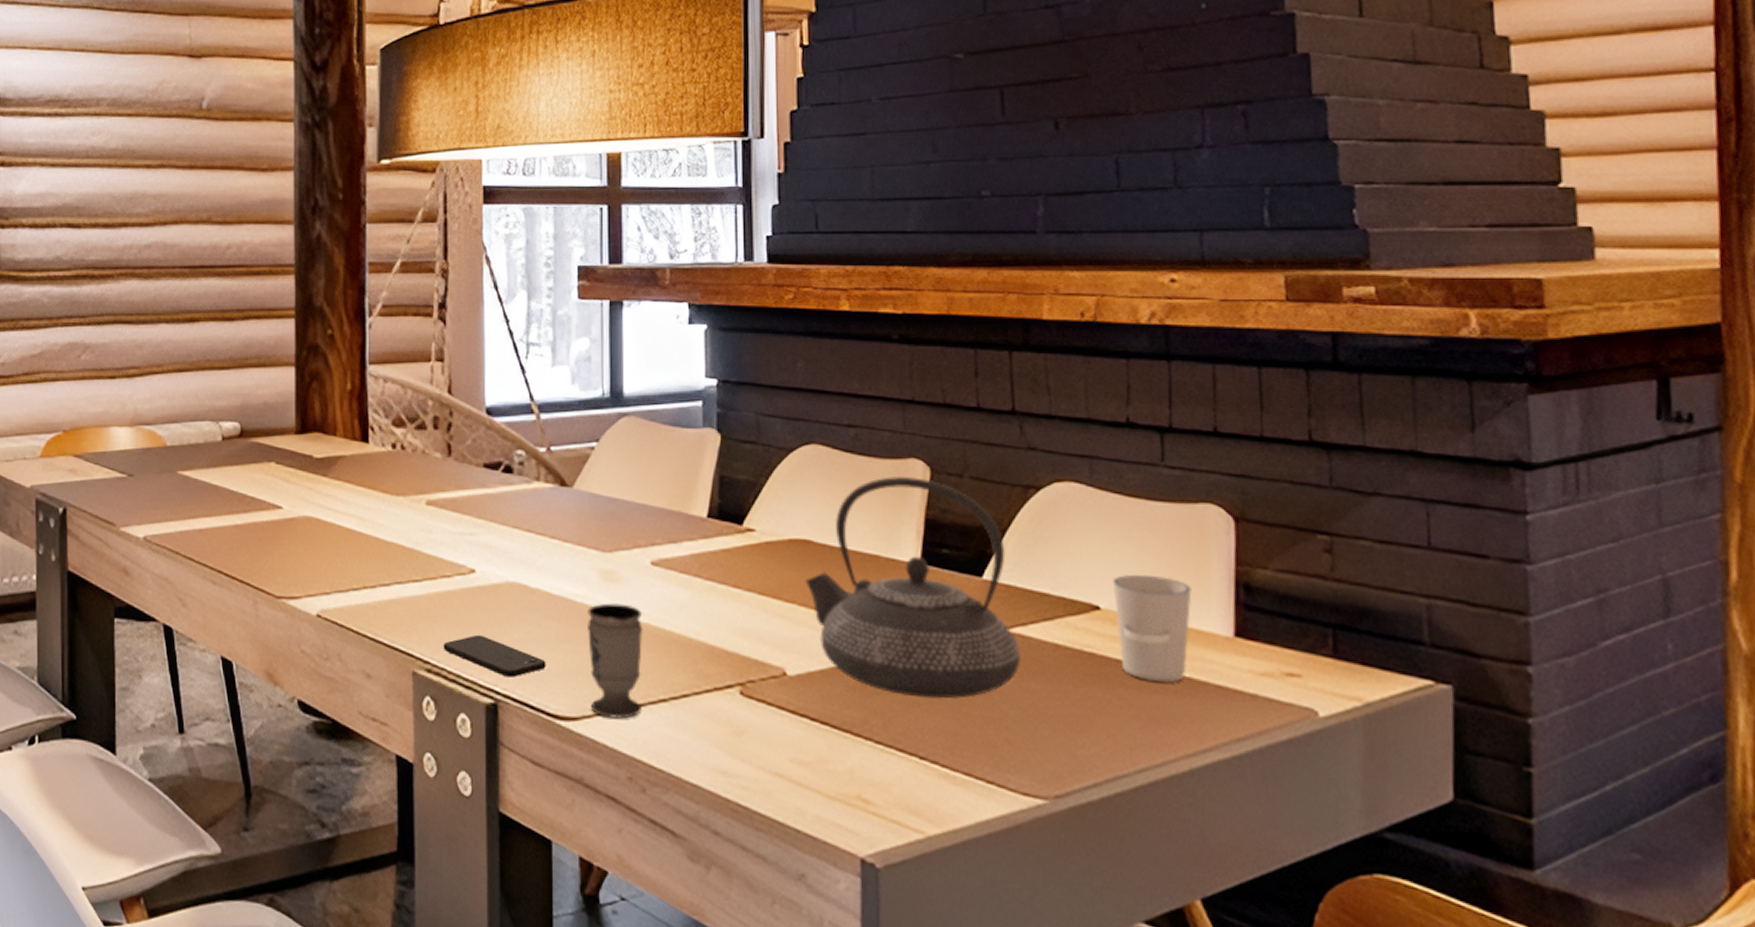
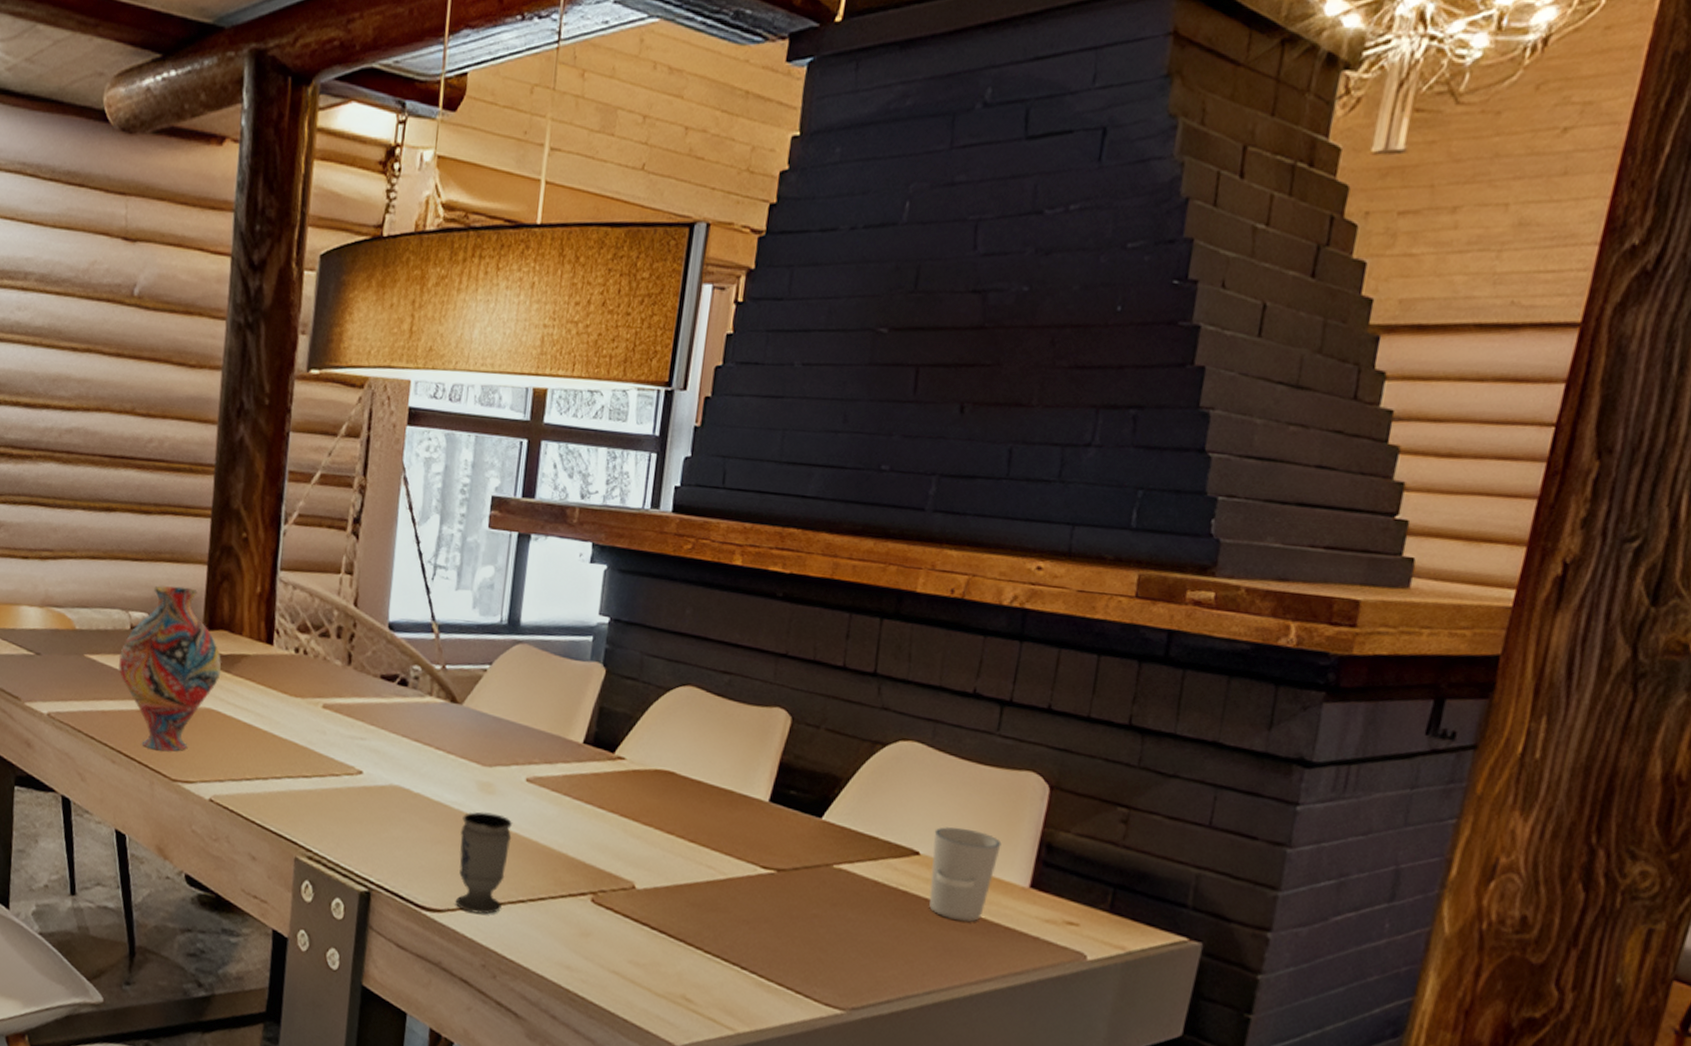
vase: none [213,391,318,567] -> present [119,585,222,752]
smartphone: present [443,634,546,678] -> none [325,829,419,871]
teapot: present [805,477,1021,699] -> none [663,722,847,921]

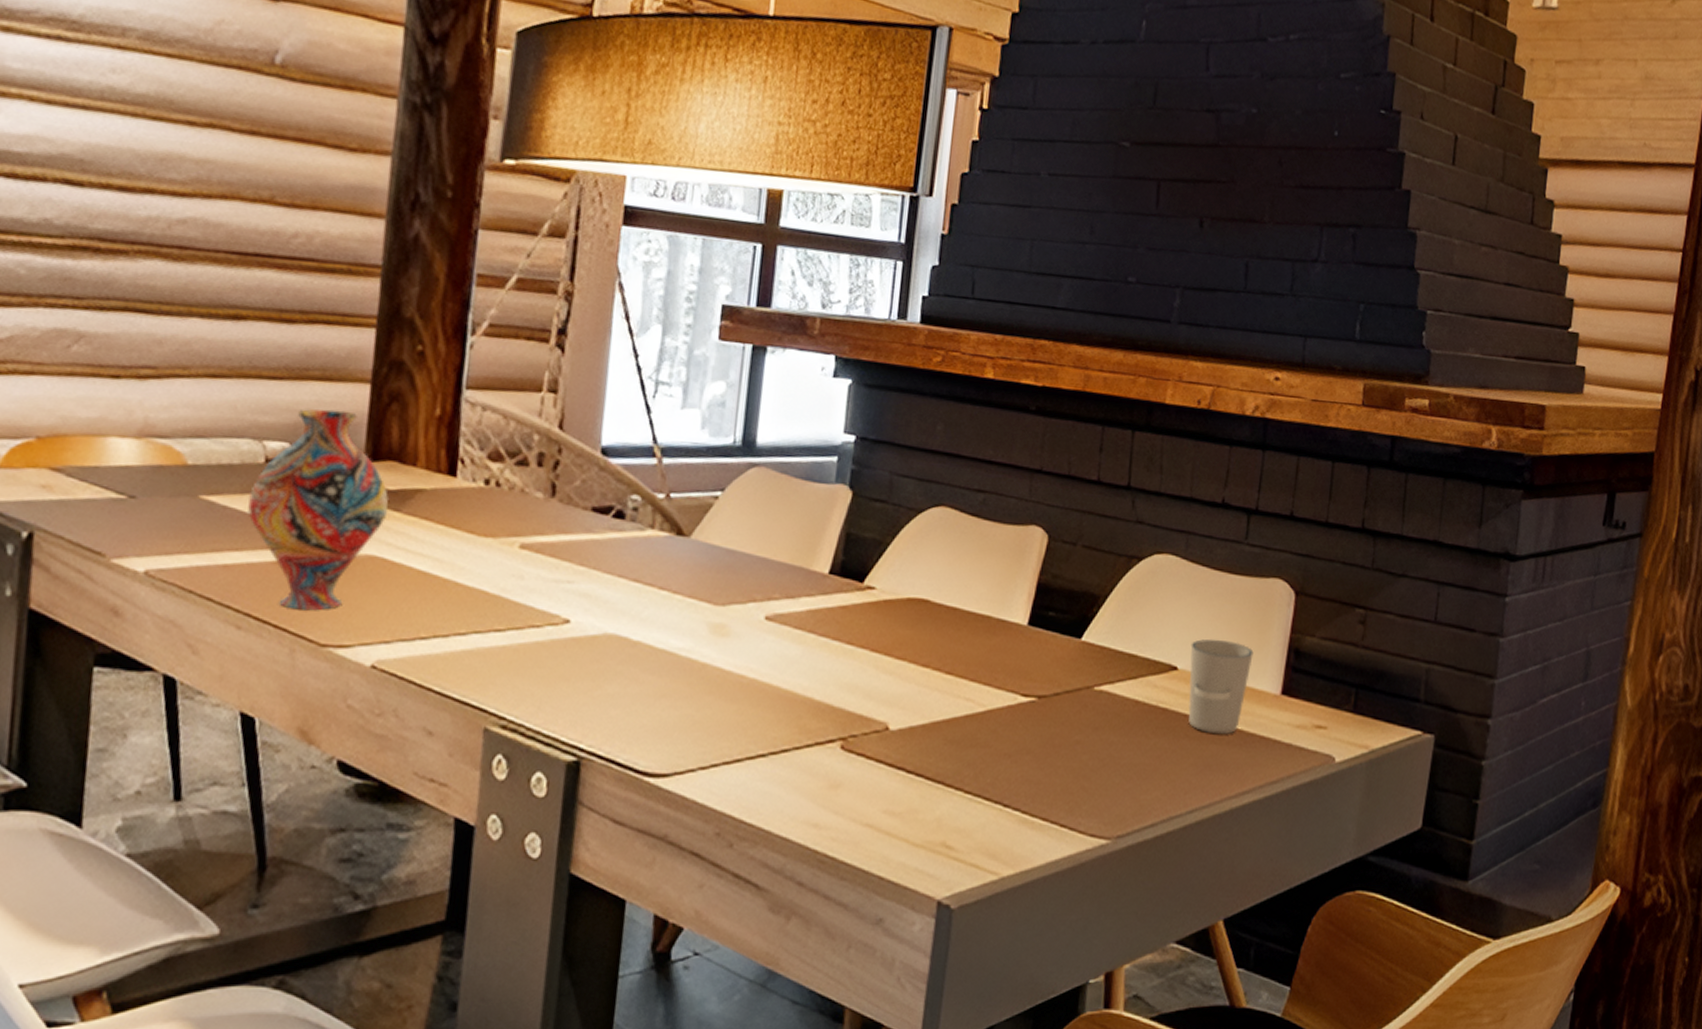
cup: present [455,812,512,914] -> none [683,657,750,774]

